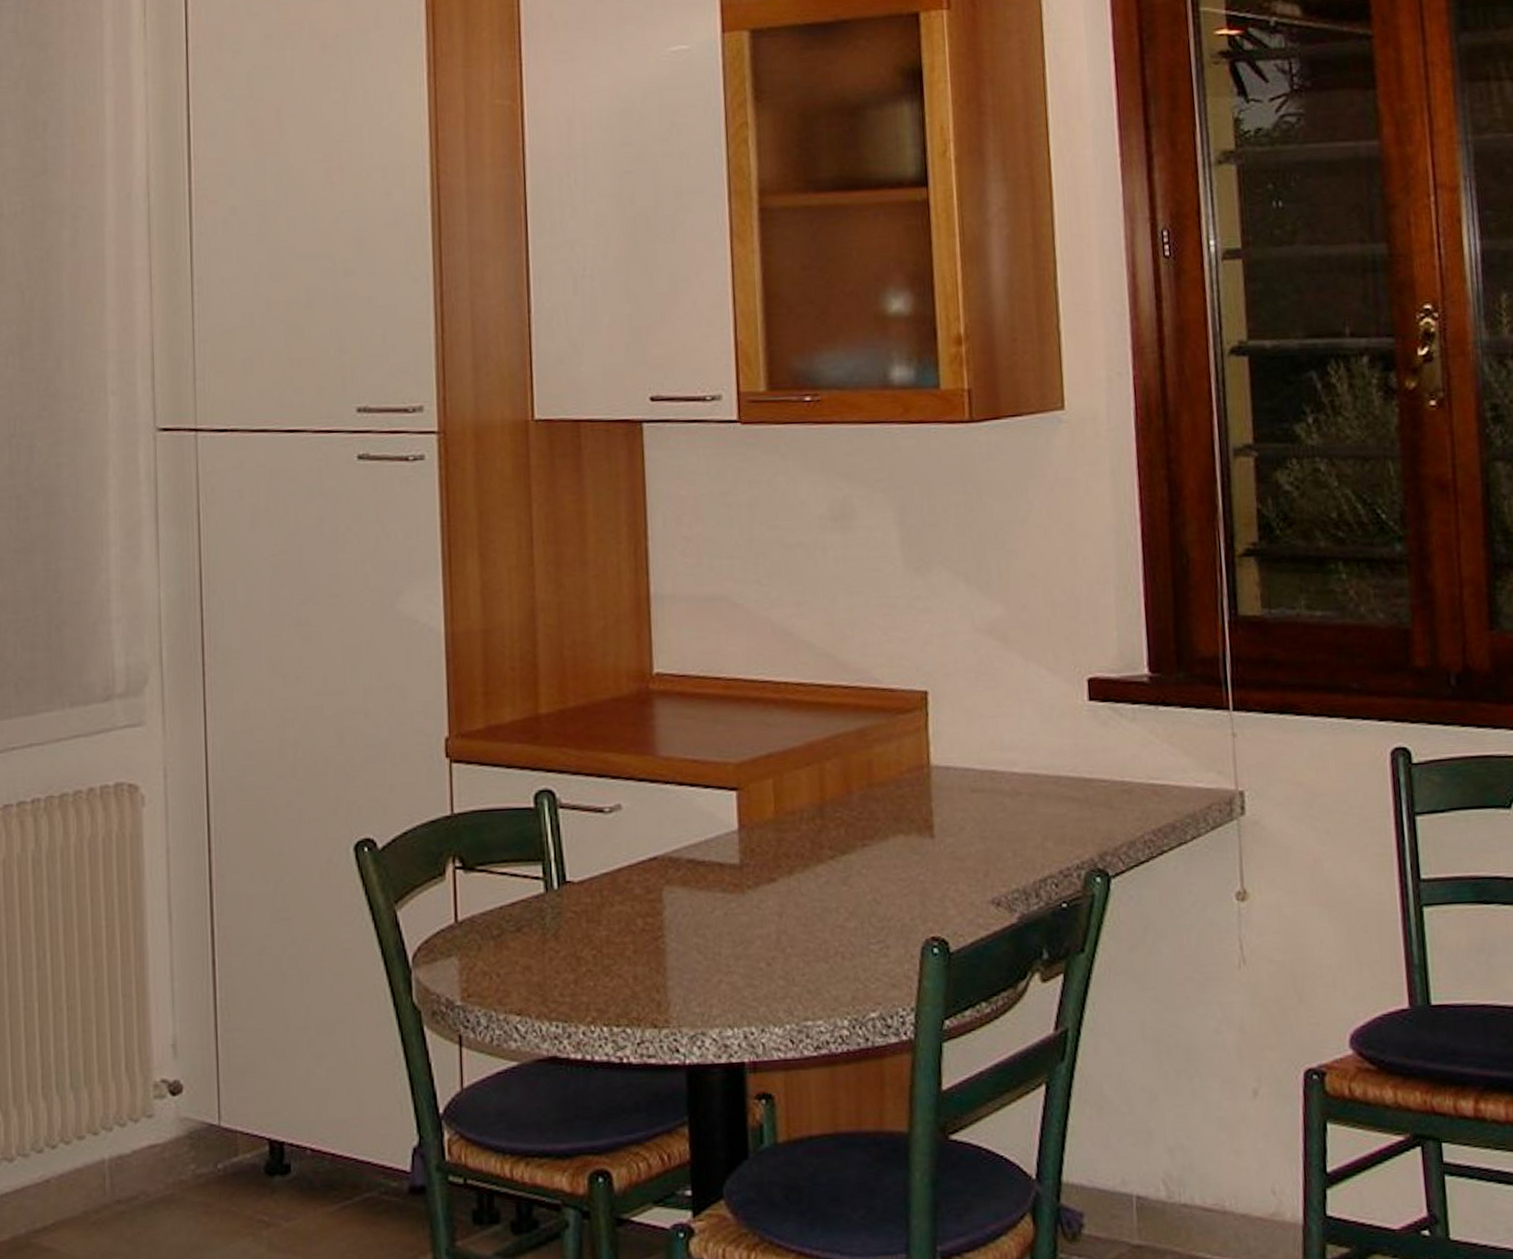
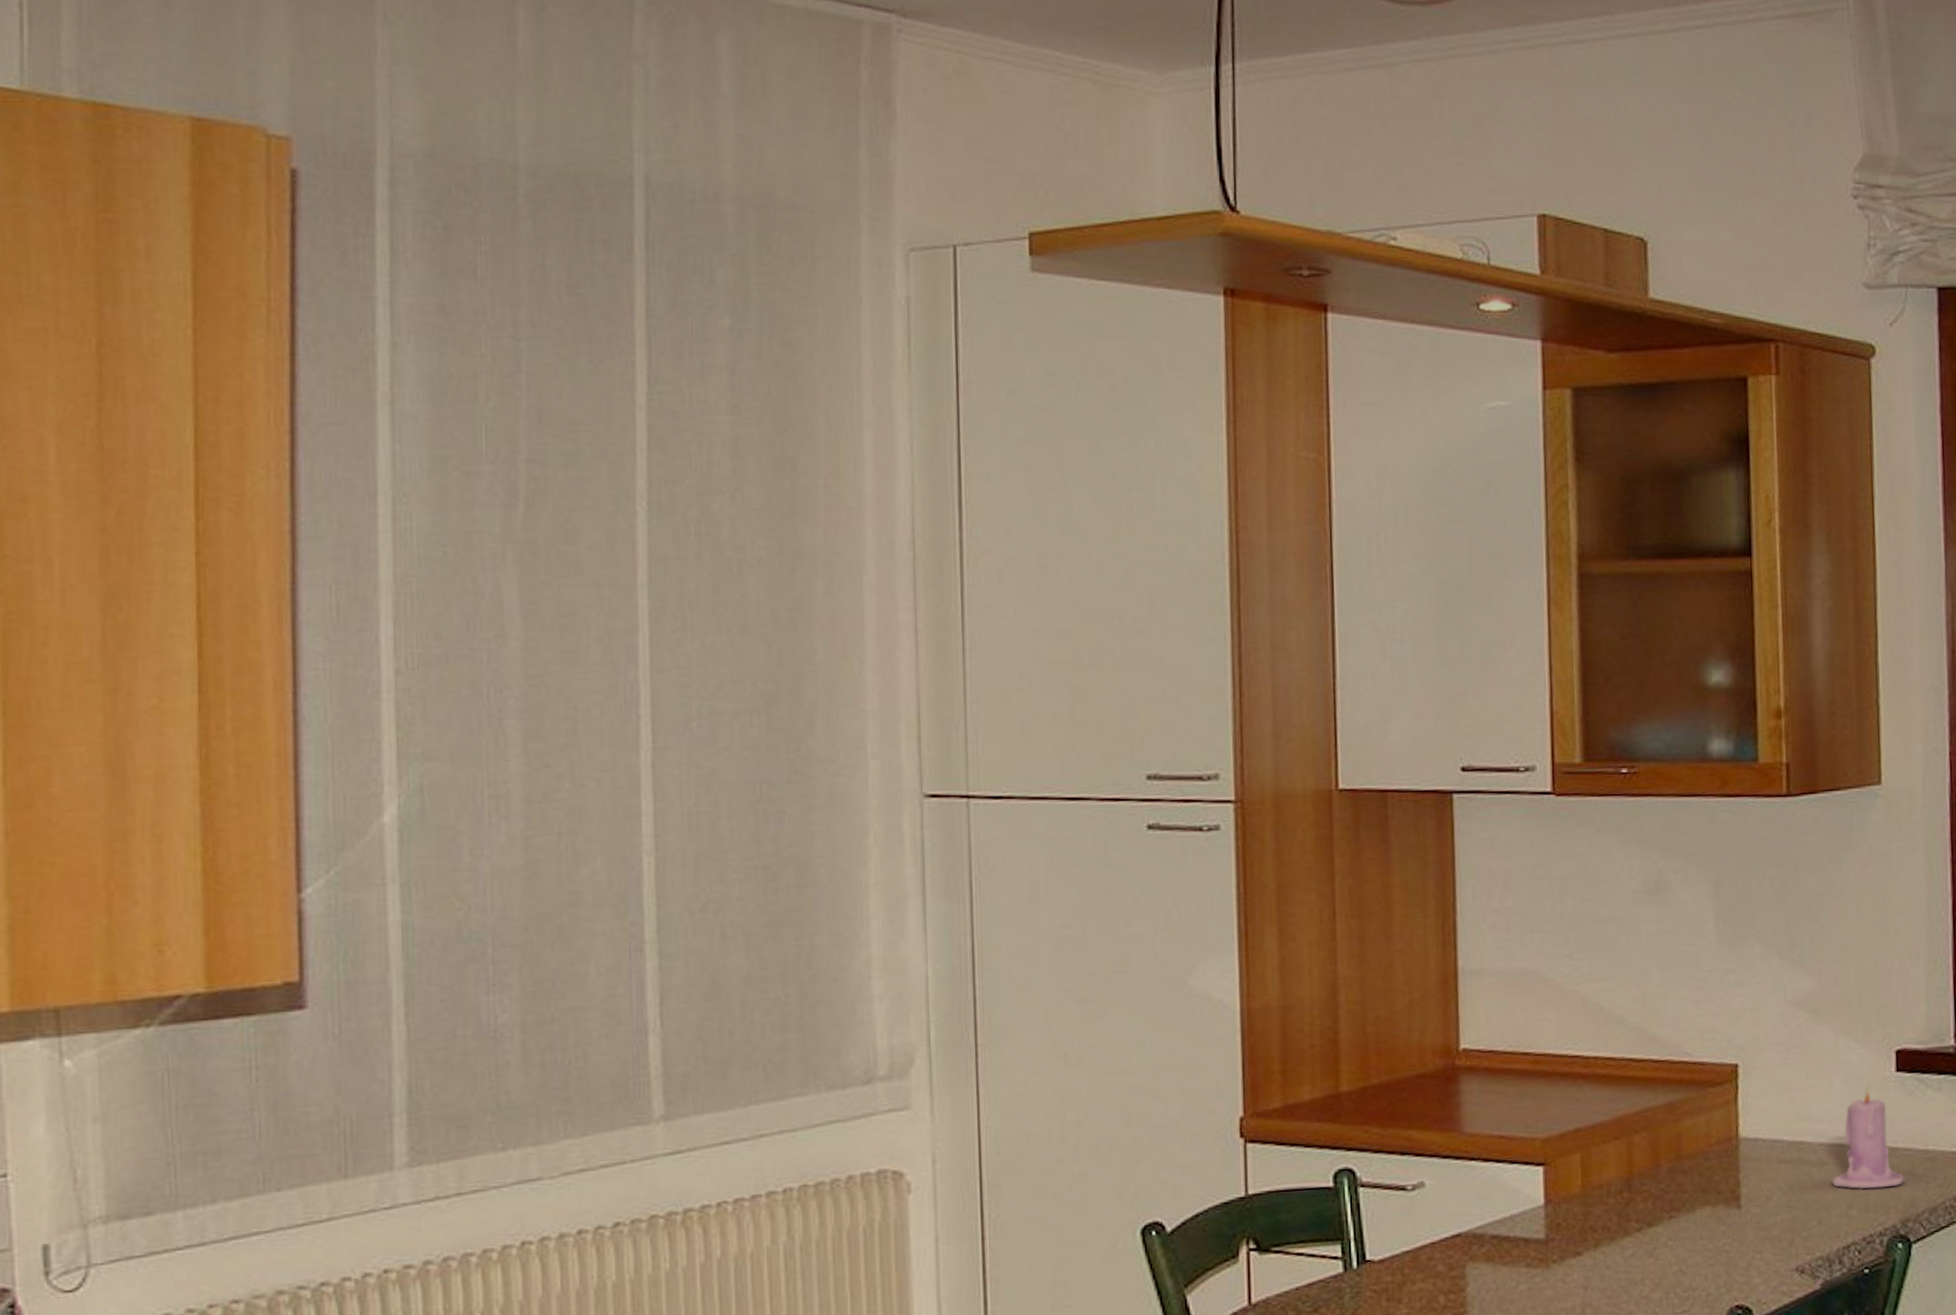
candle: none [1026,717,1101,821] -> present [1832,1088,1905,1190]

